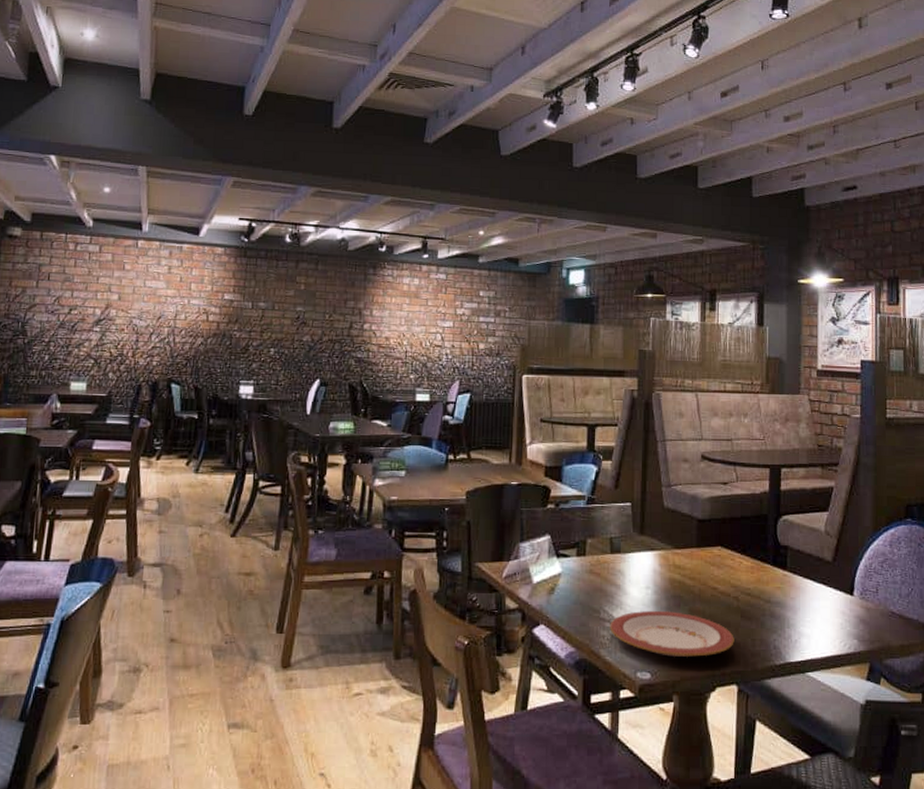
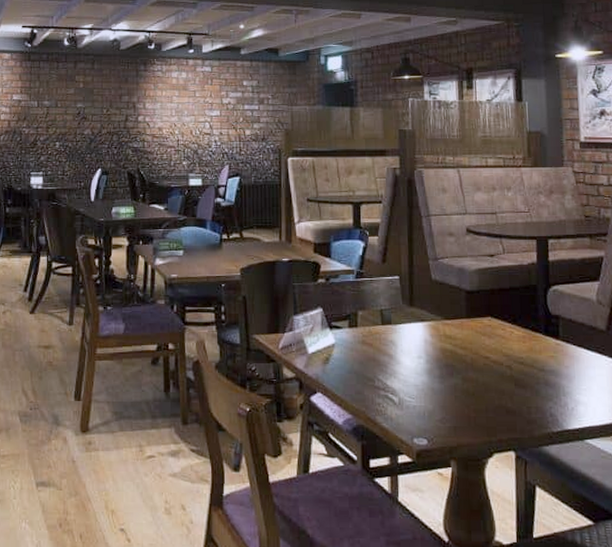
plate: present [610,611,734,657] -> none [384,380,510,424]

